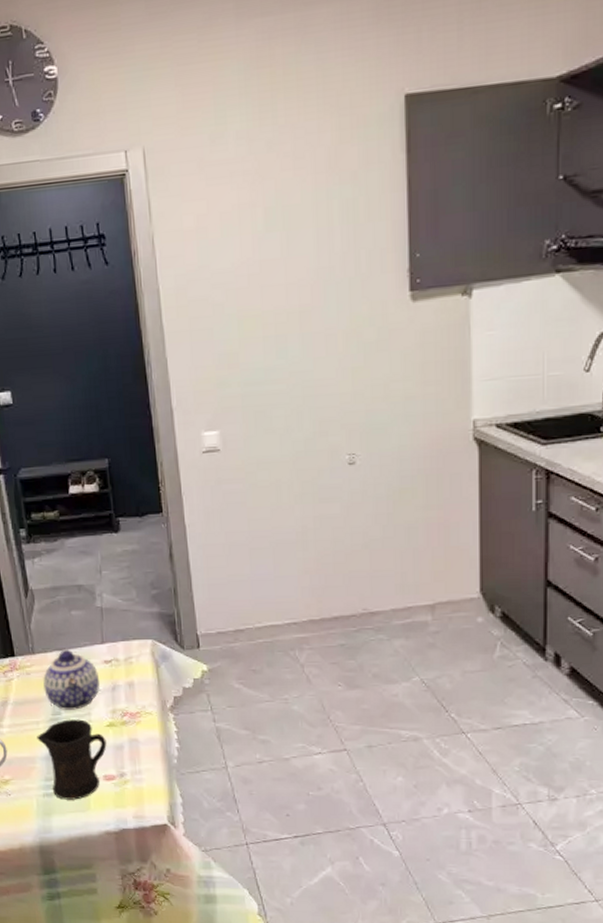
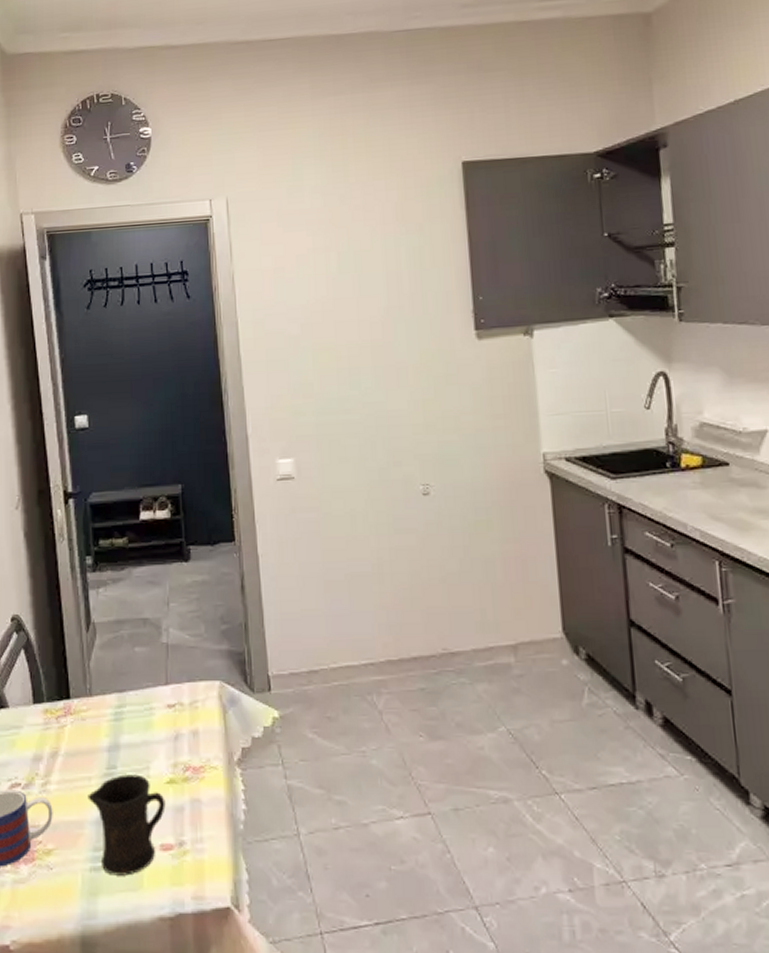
teapot: present [43,649,100,710] -> none [99,691,161,763]

